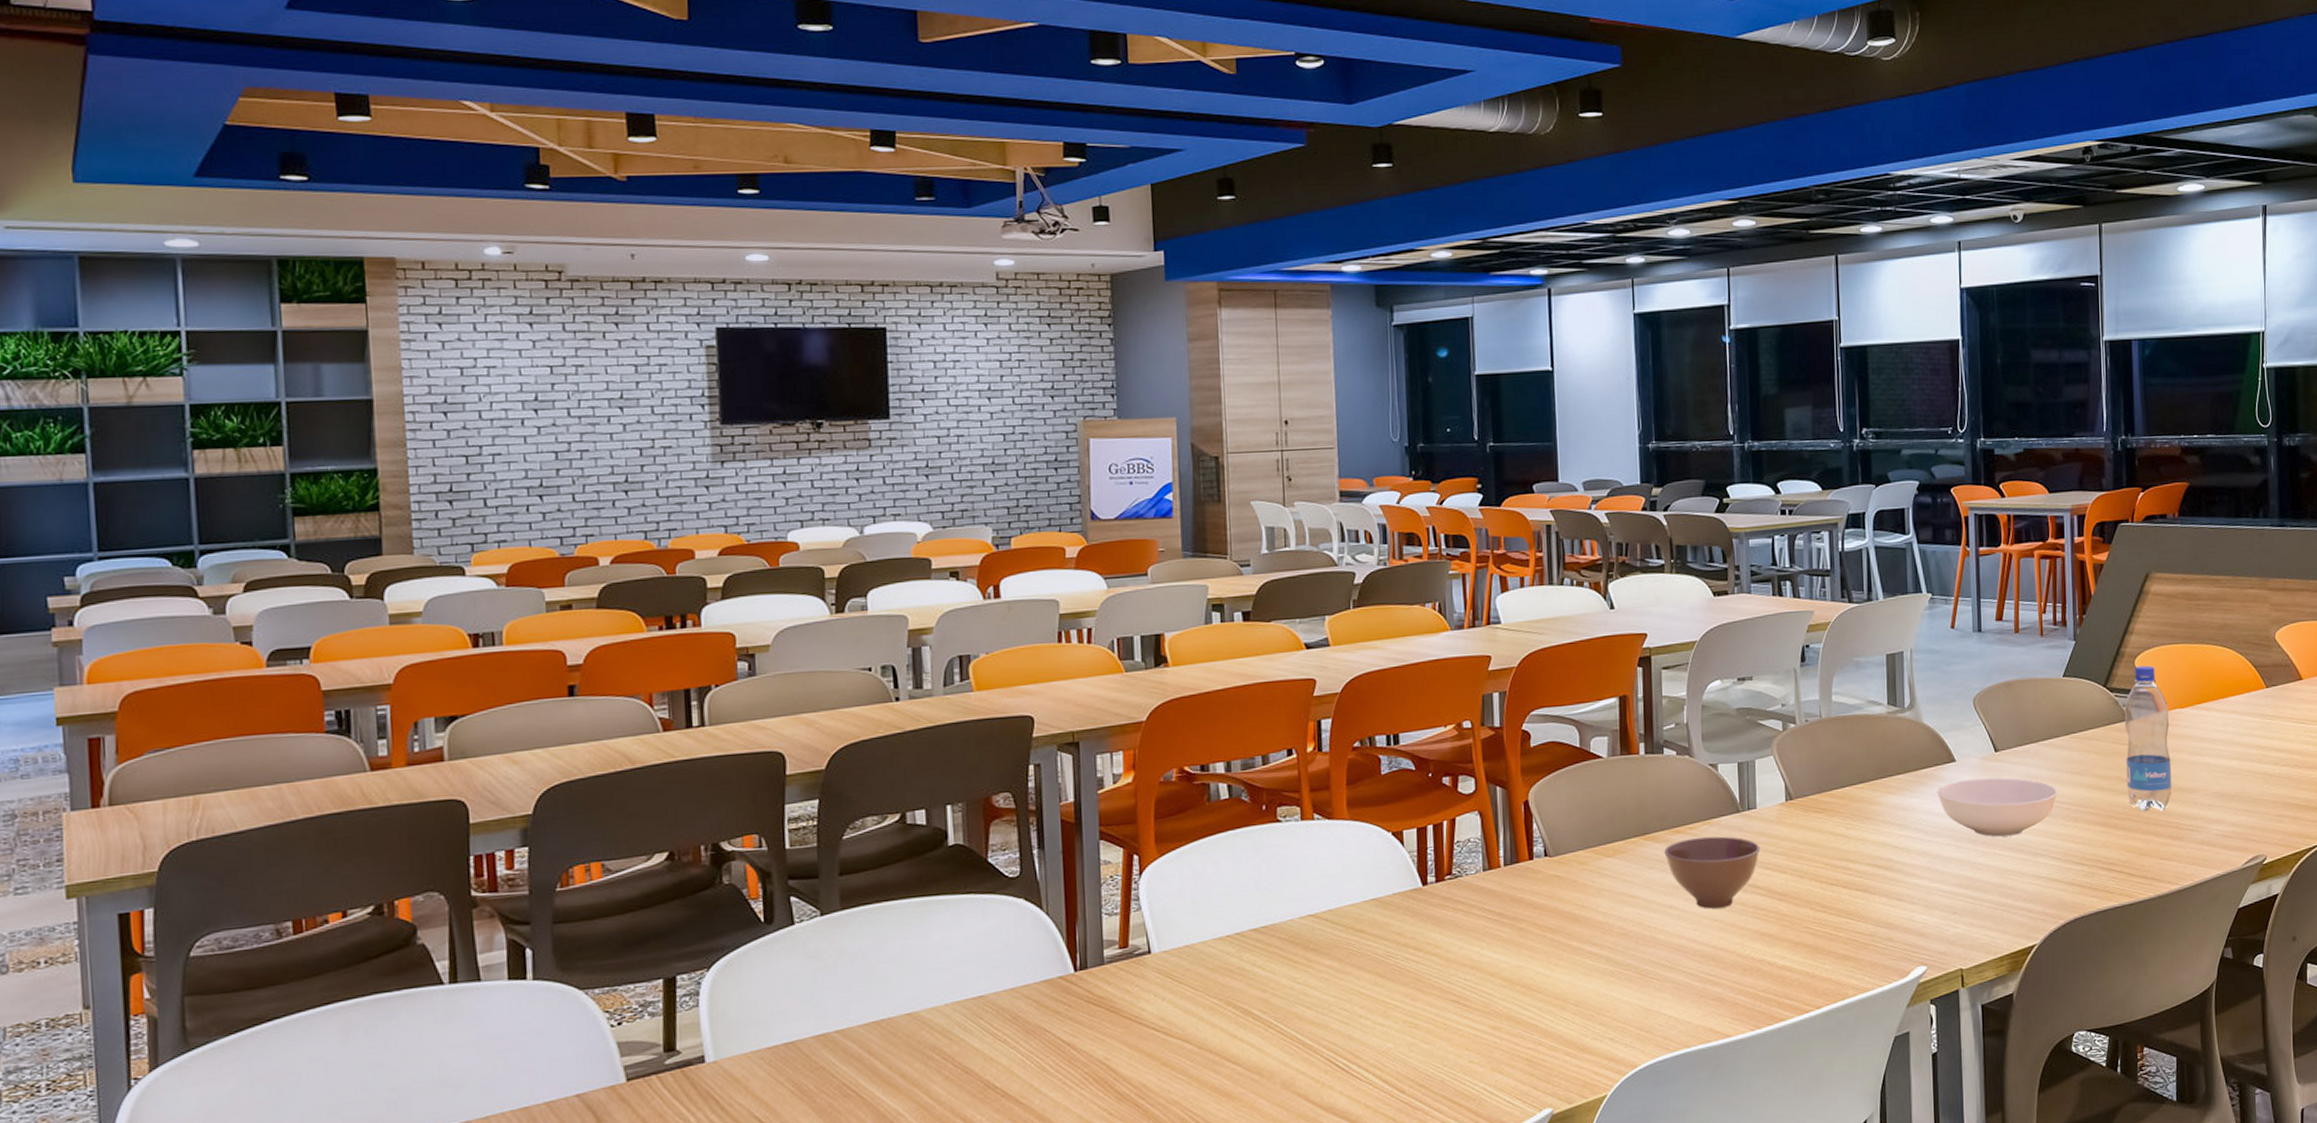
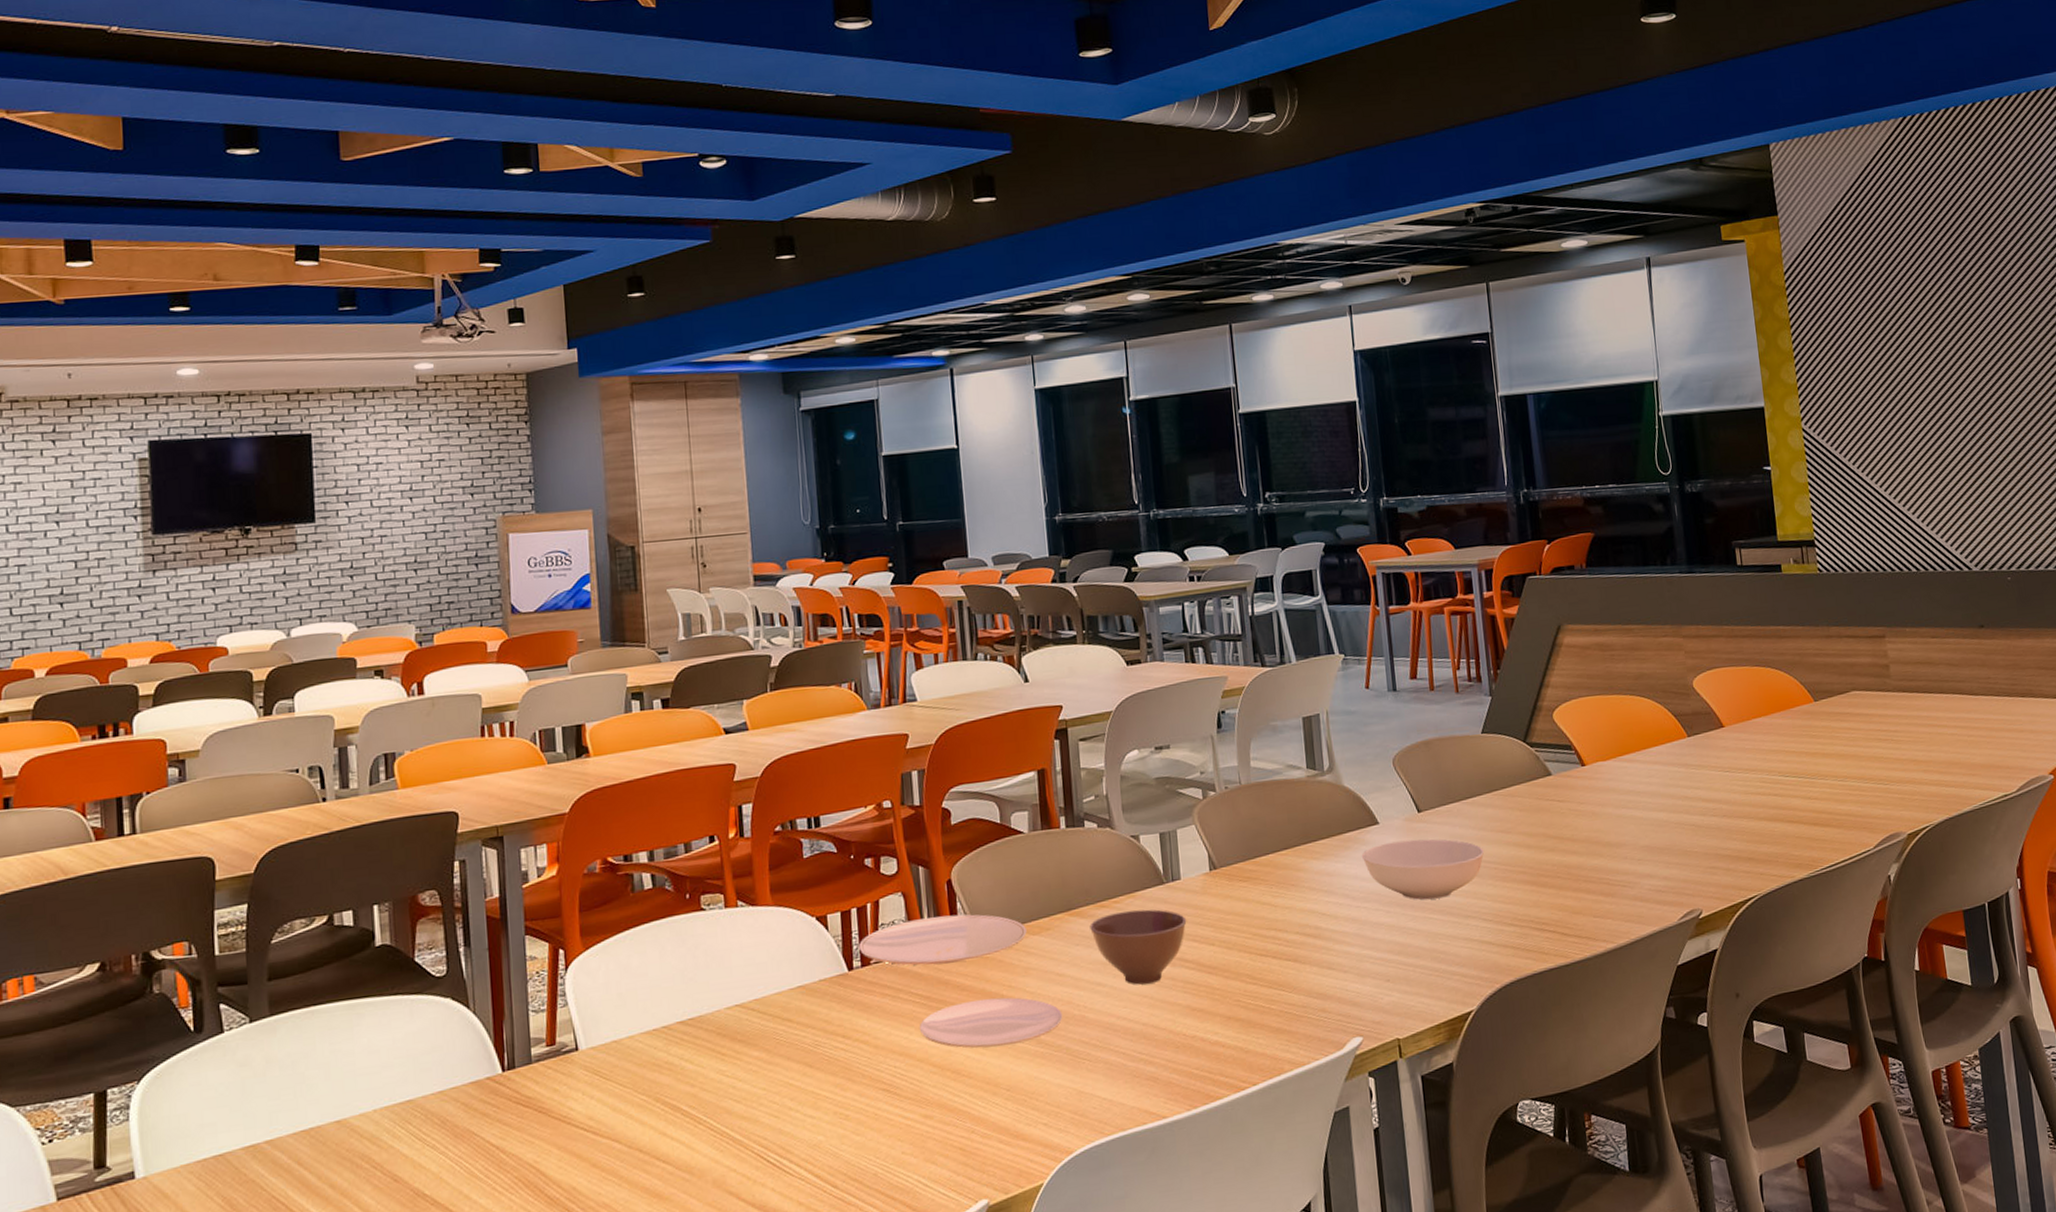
plate: none [1434,835,1601,883] -> present [859,914,1027,966]
plate: none [1490,916,1633,965] -> present [919,997,1063,1049]
bottle: present [2124,665,2172,811] -> none [1545,718,1601,868]

